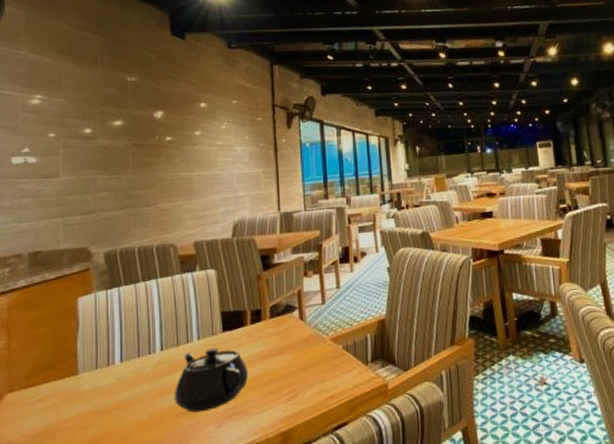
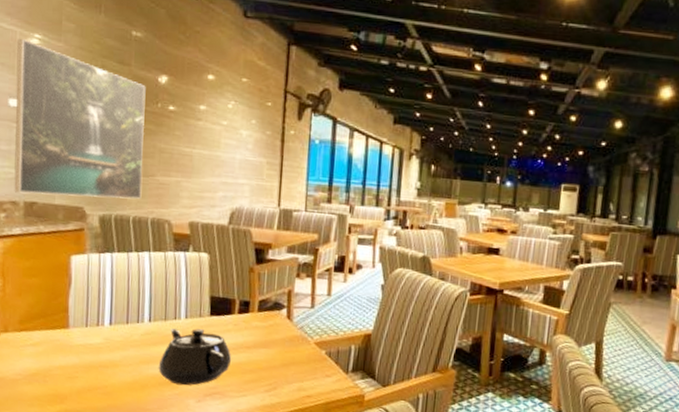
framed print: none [18,101,145,245] -> present [14,38,146,199]

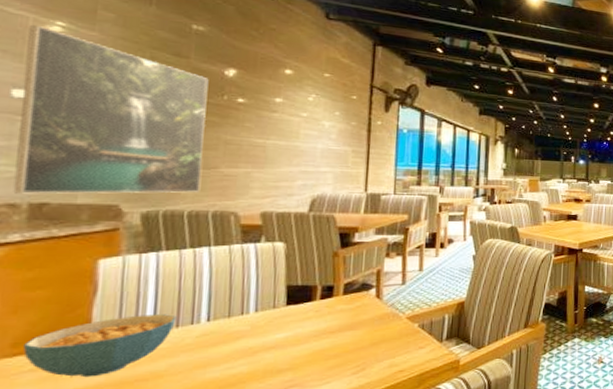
cereal bowl: none [26,308,127,358] -> present [22,314,177,378]
teapot: present [158,328,232,386] -> none [218,321,313,385]

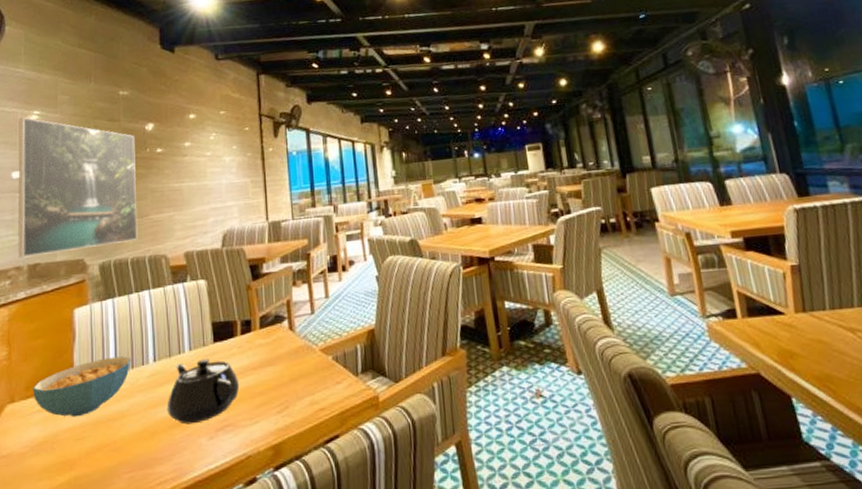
teapot: none [218,321,313,385] -> present [166,359,240,425]

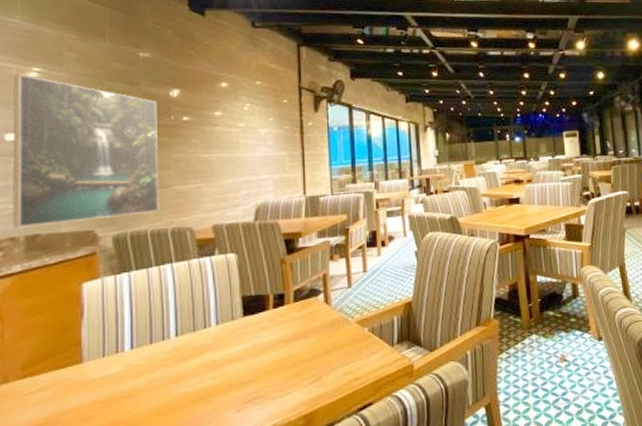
cereal bowl: present [32,356,131,418] -> none [30,331,150,396]
teapot: present [166,359,240,425] -> none [189,333,271,399]

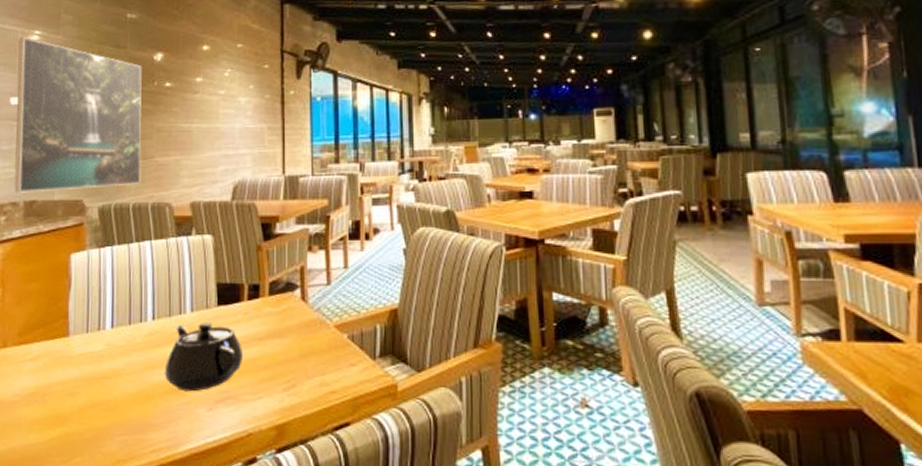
teapot: none [189,333,271,399] -> present [164,323,244,392]

